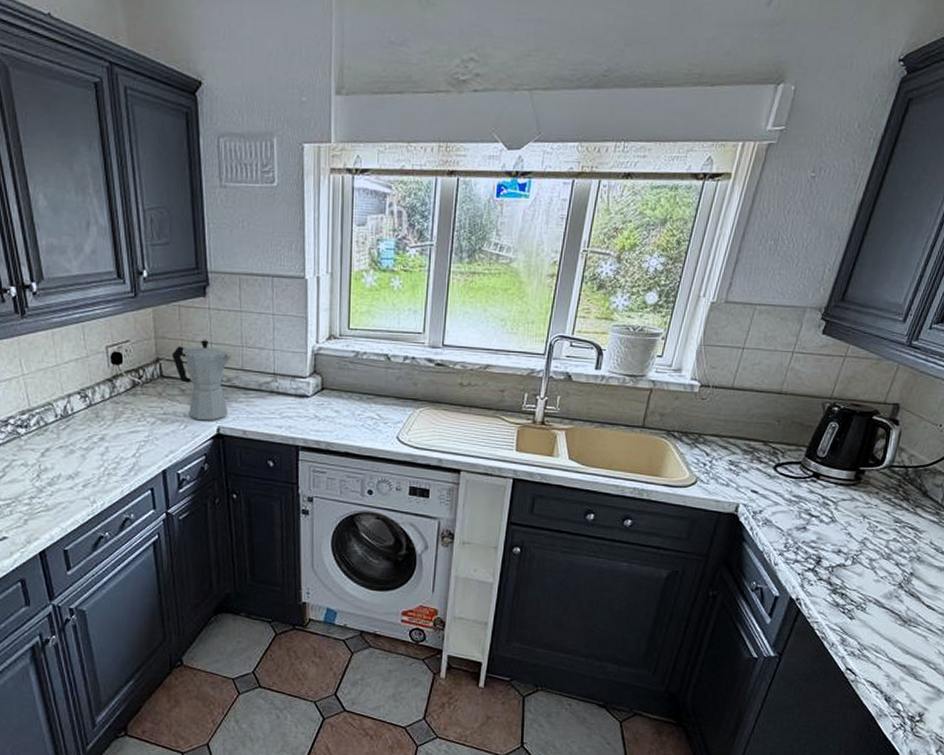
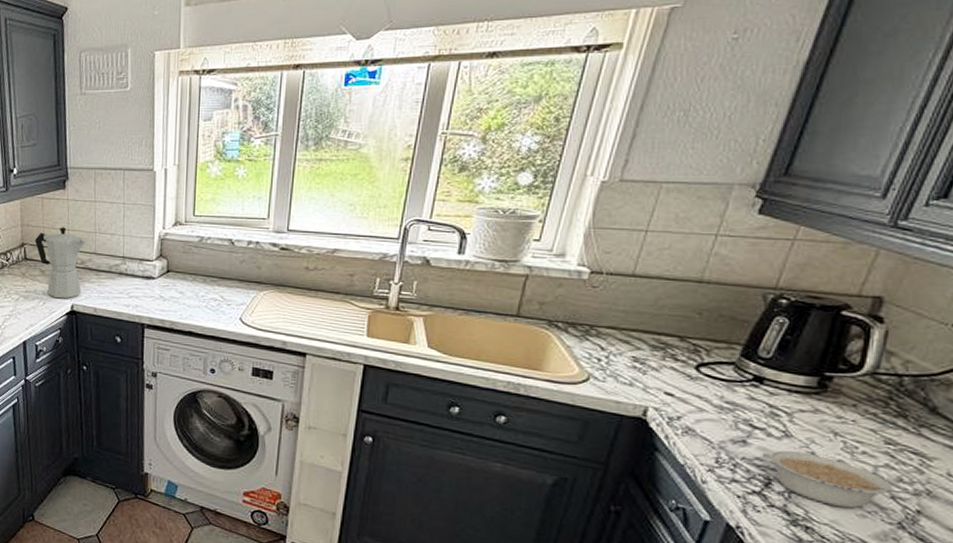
legume: none [820,533,915,576] -> present [769,450,922,509]

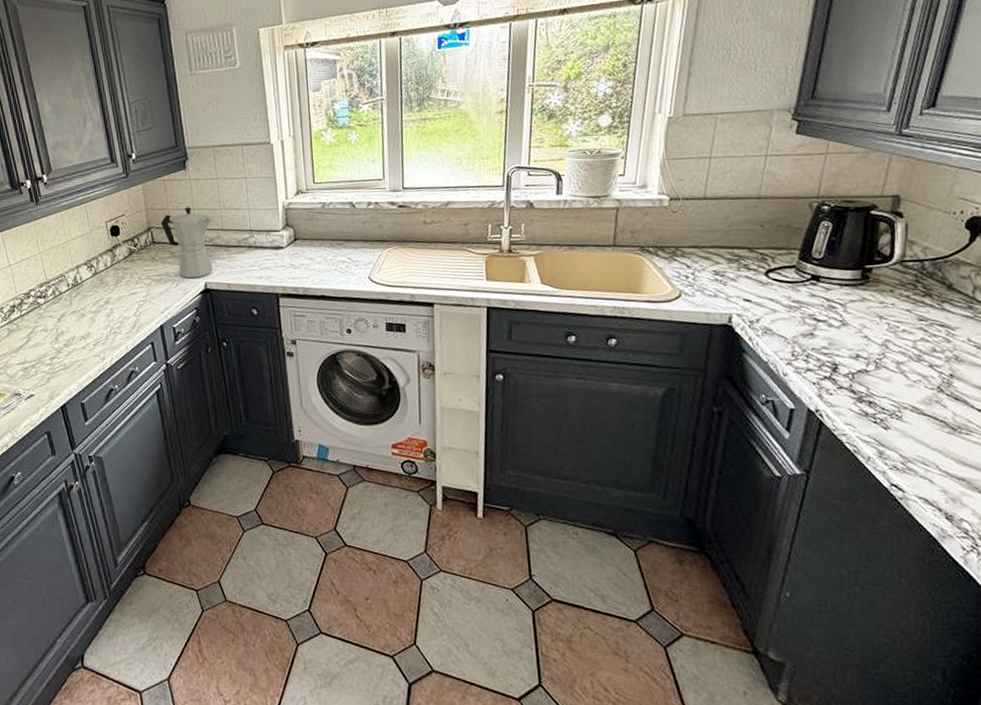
legume: present [769,450,922,509] -> none [832,337,952,381]

